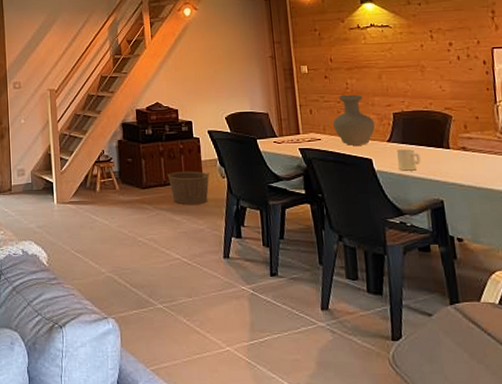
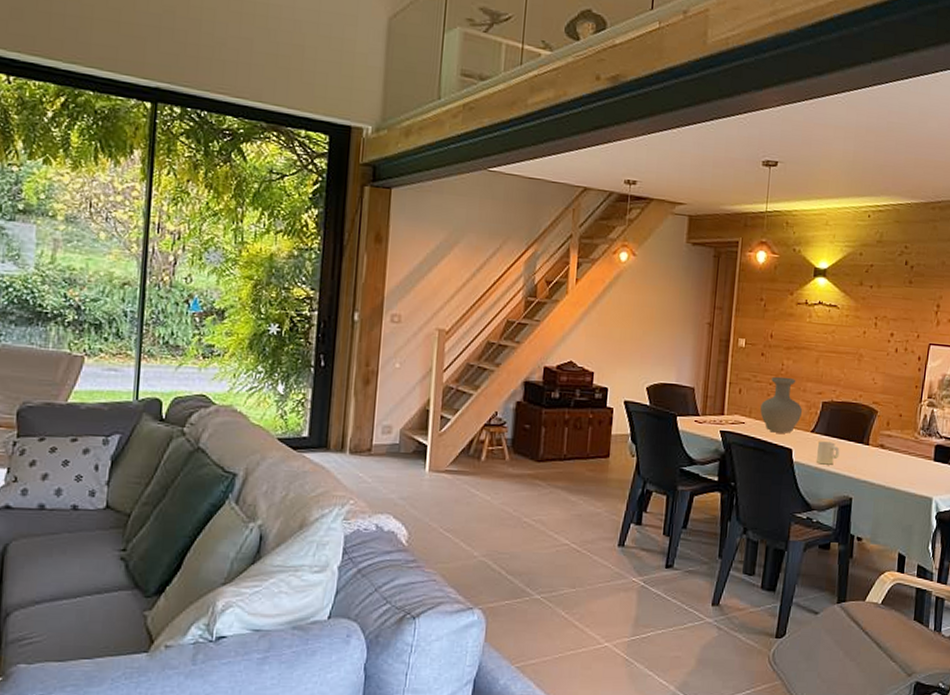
basket: present [167,171,210,205] -> none [569,444,619,485]

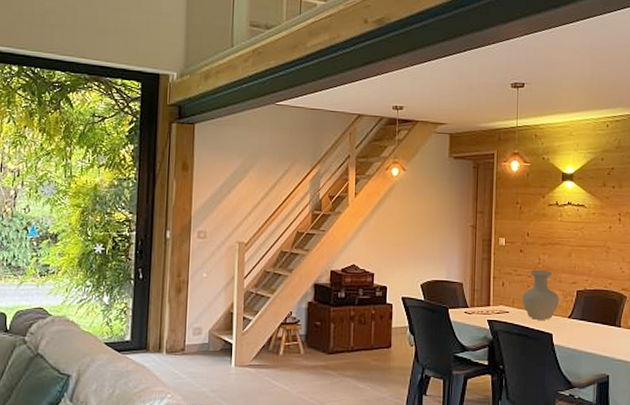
cup: present [816,441,840,465] -> none [574,325,595,347]

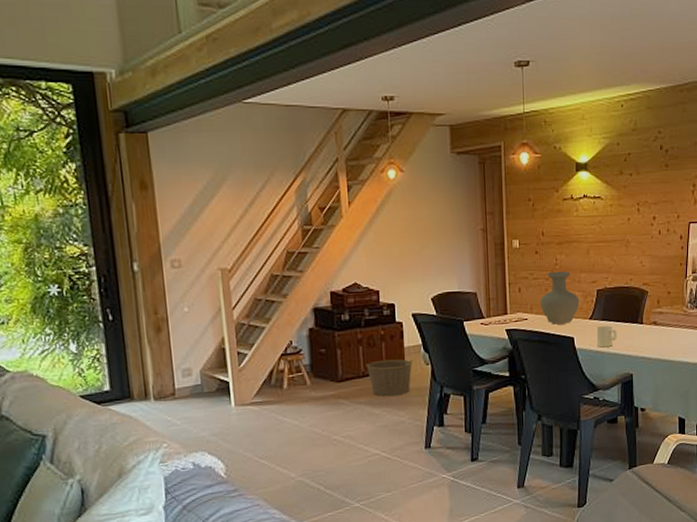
basket: none [355,337,399,373] -> present [366,359,413,397]
cup: none [574,325,595,347] -> present [596,325,617,348]

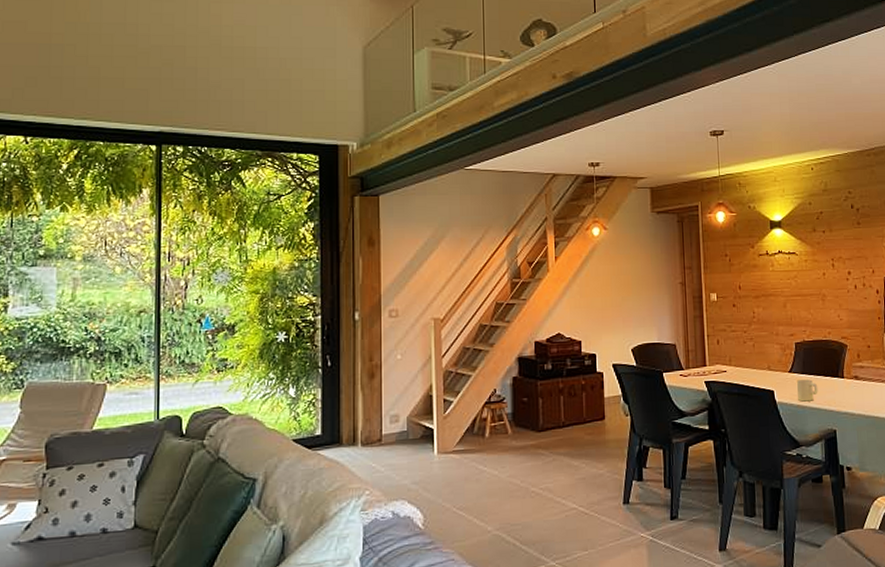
basket: present [366,359,413,397] -> none [566,409,613,448]
vase: present [540,271,580,325] -> none [739,323,779,377]

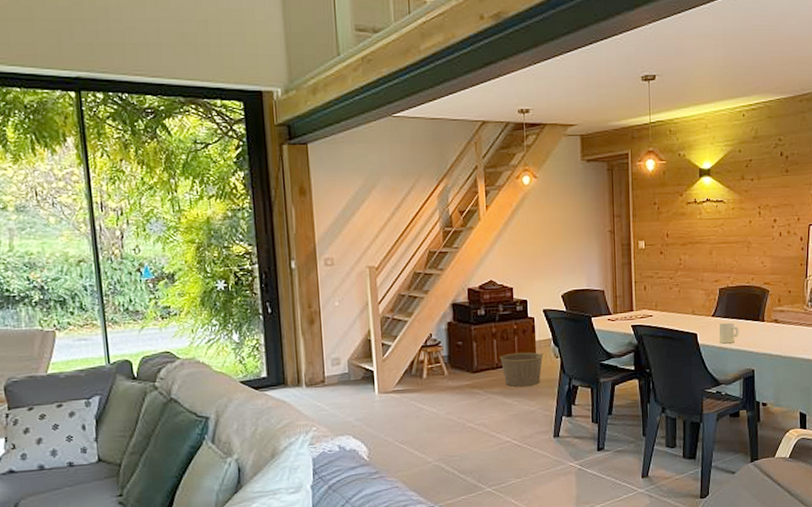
basket: none [566,409,613,448] -> present [499,352,544,387]

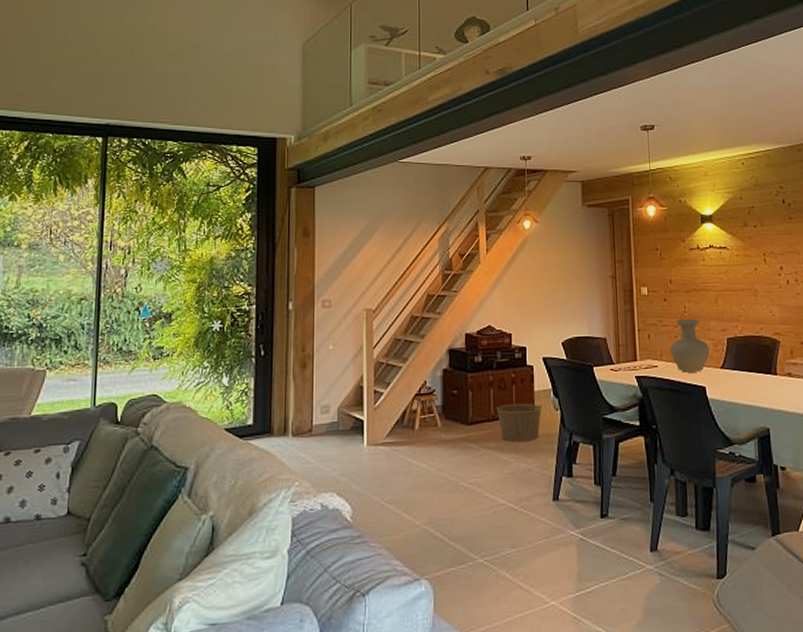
vase: none [665,270,703,321] -> present [670,318,710,373]
cup: present [719,323,739,344] -> none [729,376,751,399]

